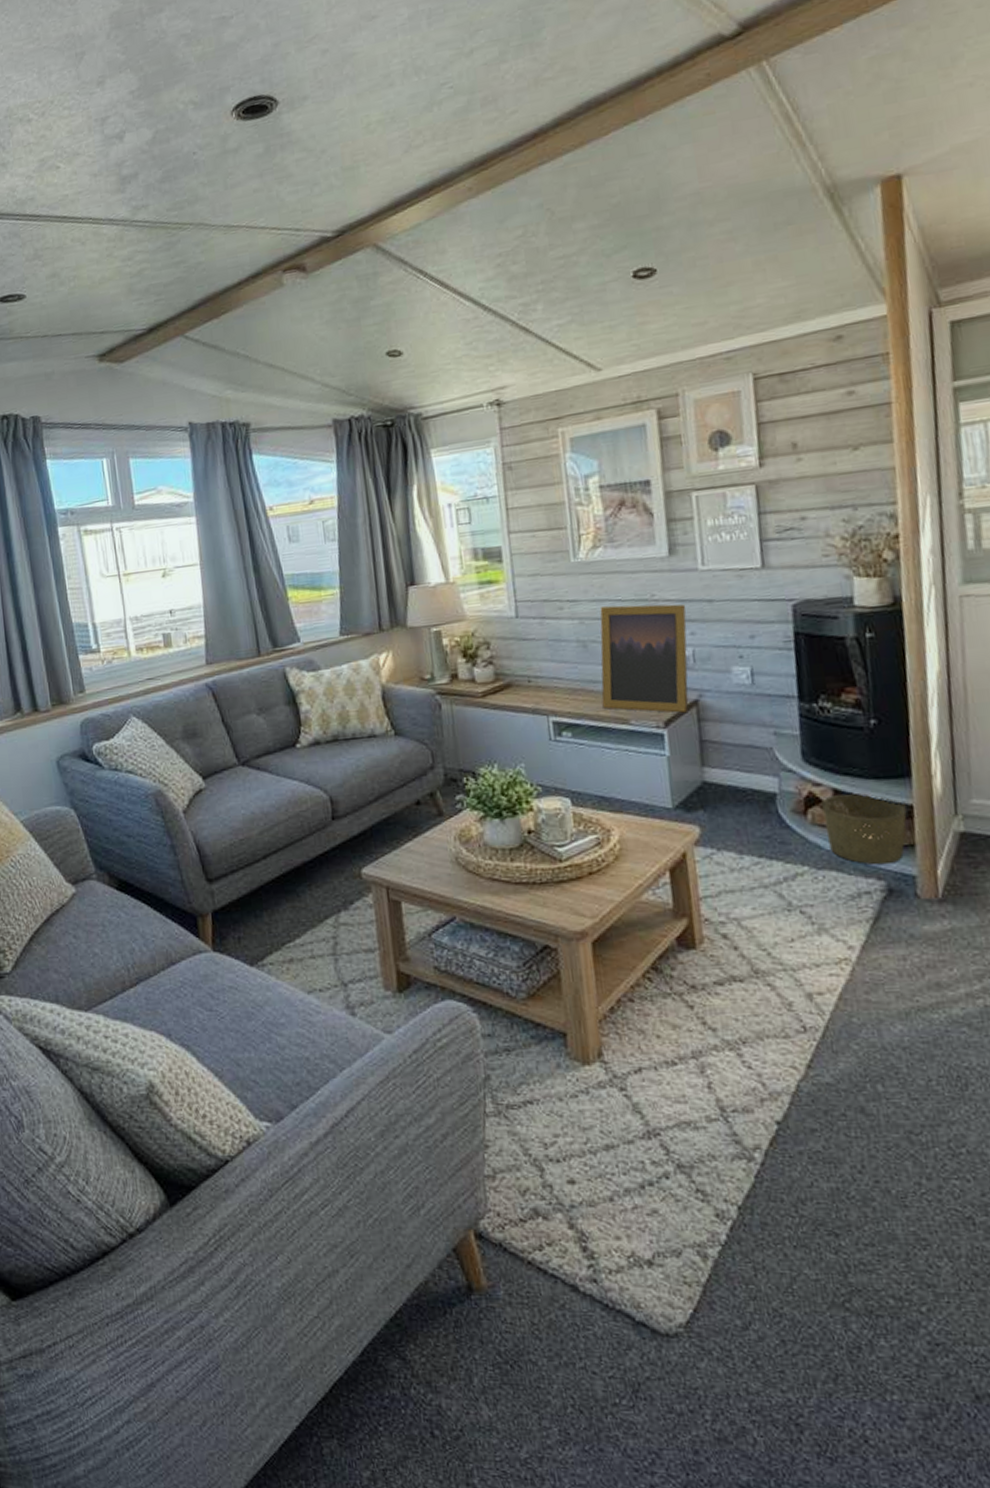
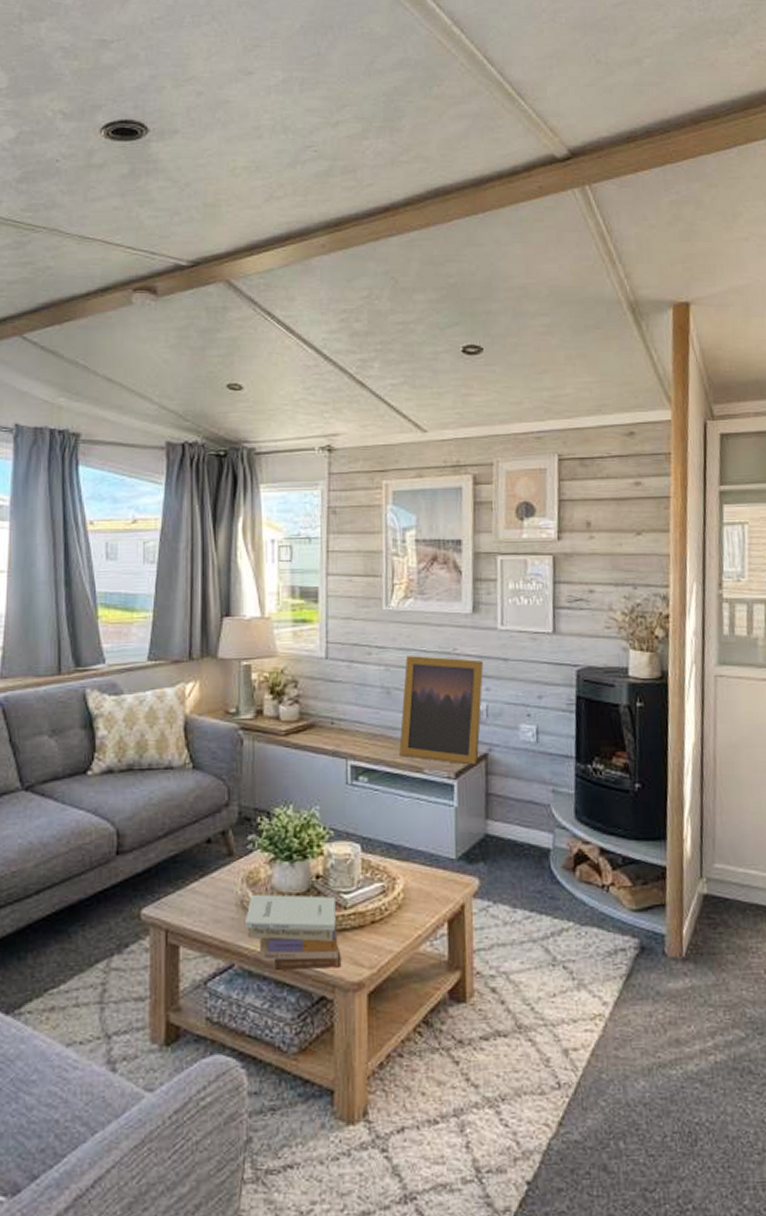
books: none [460,850,563,921] -> present [244,894,342,970]
basket: present [820,794,907,865] -> none [588,853,661,923]

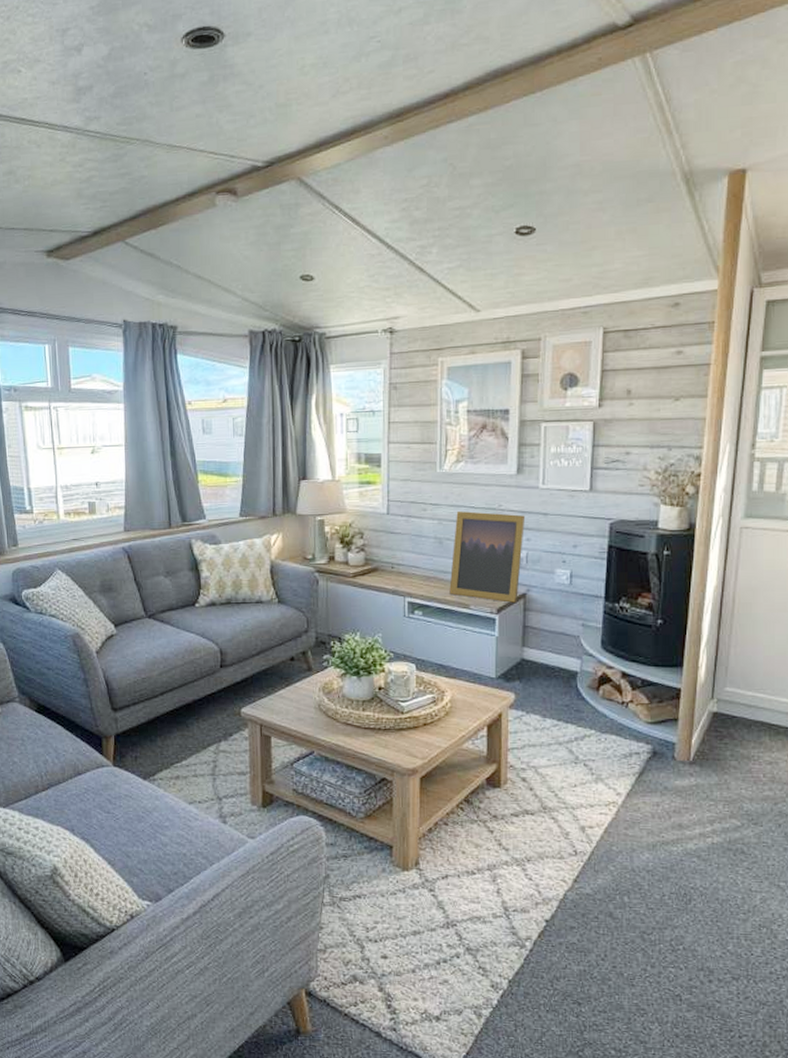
books: present [244,894,342,970] -> none [321,700,399,758]

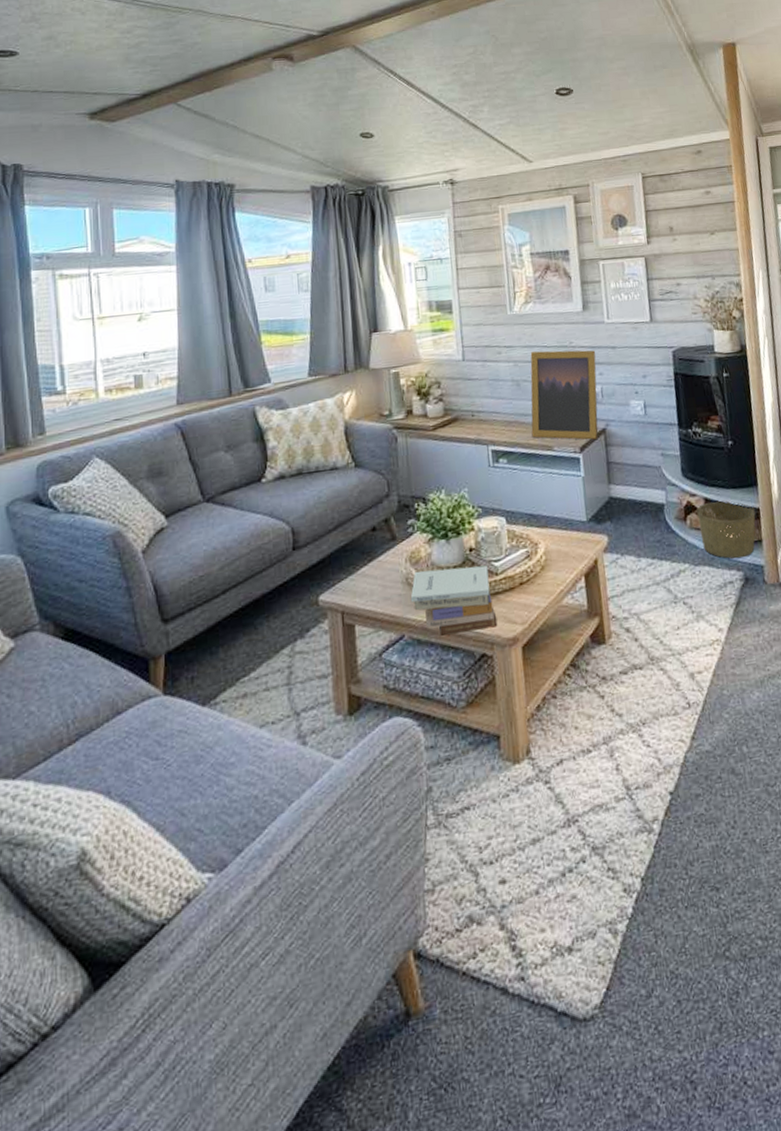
books: none [321,700,399,758] -> present [410,565,498,636]
basket: none [610,677,675,733] -> present [696,501,756,559]

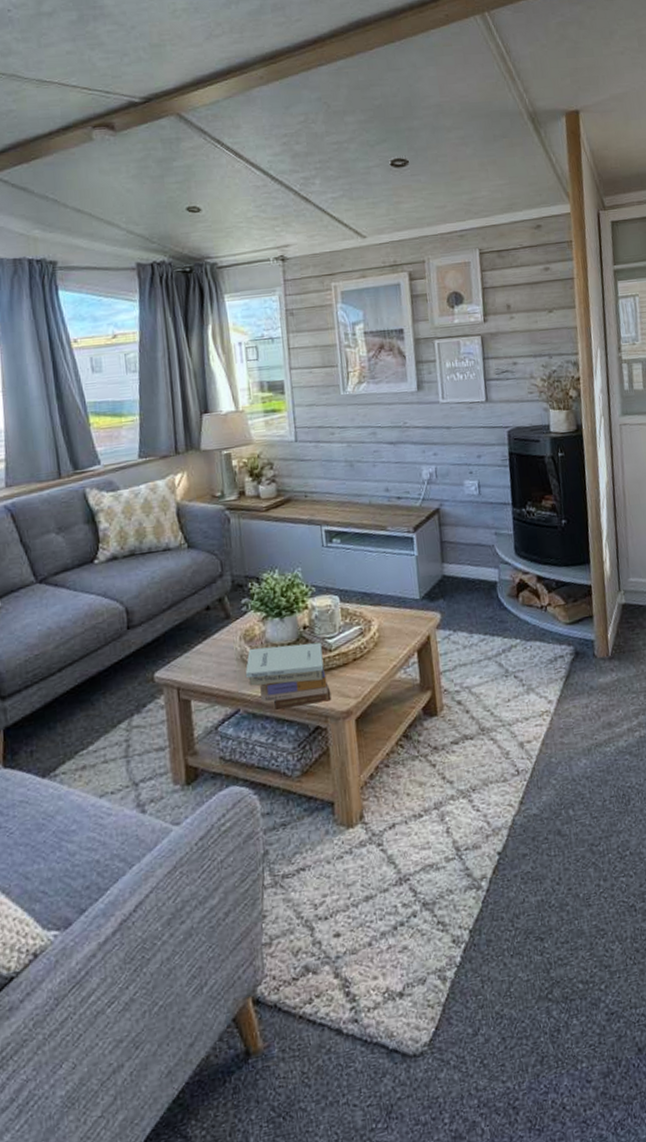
picture frame: present [530,350,598,441] -> none [364,430,432,520]
basket: present [696,501,756,559] -> none [528,578,587,634]

